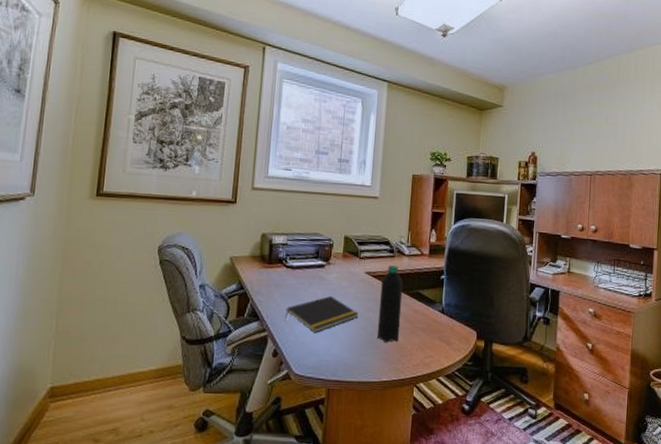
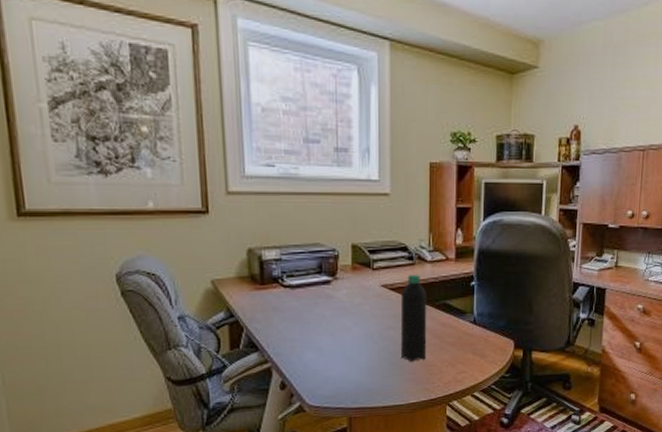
notepad: present [284,295,359,333] -> none [288,315,377,359]

